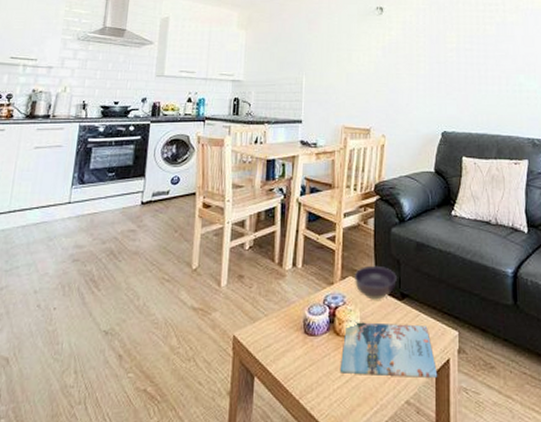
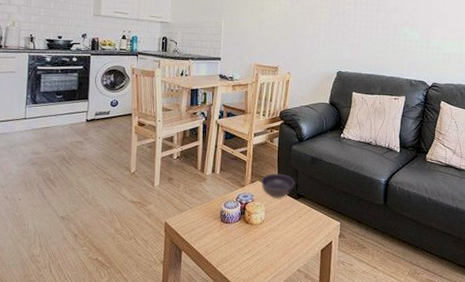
magazine: present [341,322,438,378] -> none [249,214,323,254]

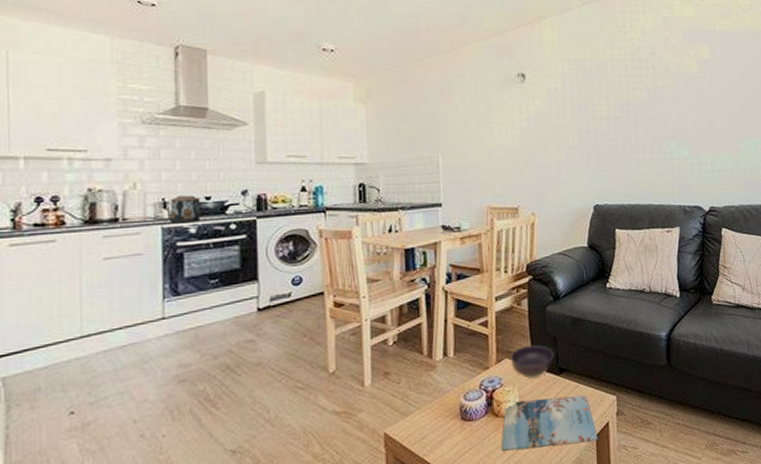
canister: none [34,34,55,54] -> present [169,195,201,224]
magazine: none [249,214,323,254] -> present [502,395,599,451]

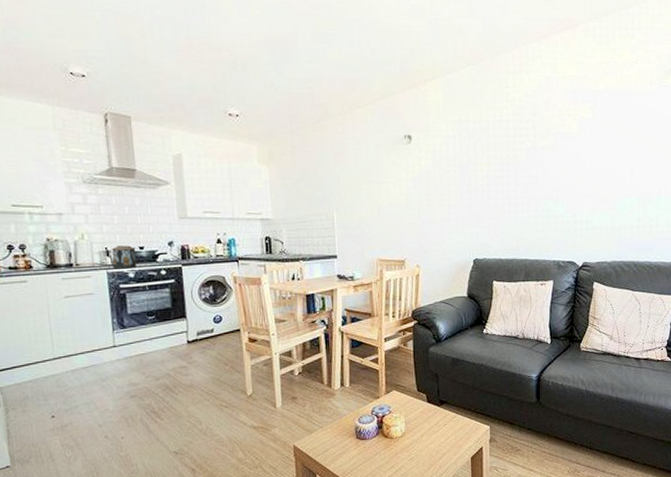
magazine: present [502,395,599,451] -> none [390,424,473,466]
bowl: present [511,344,554,378] -> none [398,379,436,408]

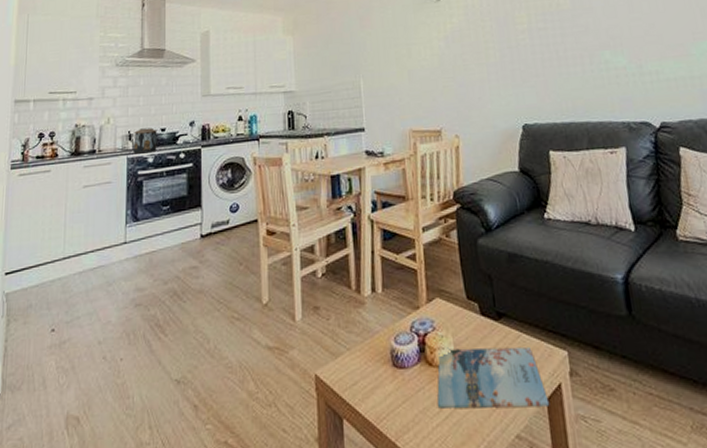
magazine: none [390,424,473,466] -> present [437,347,550,409]

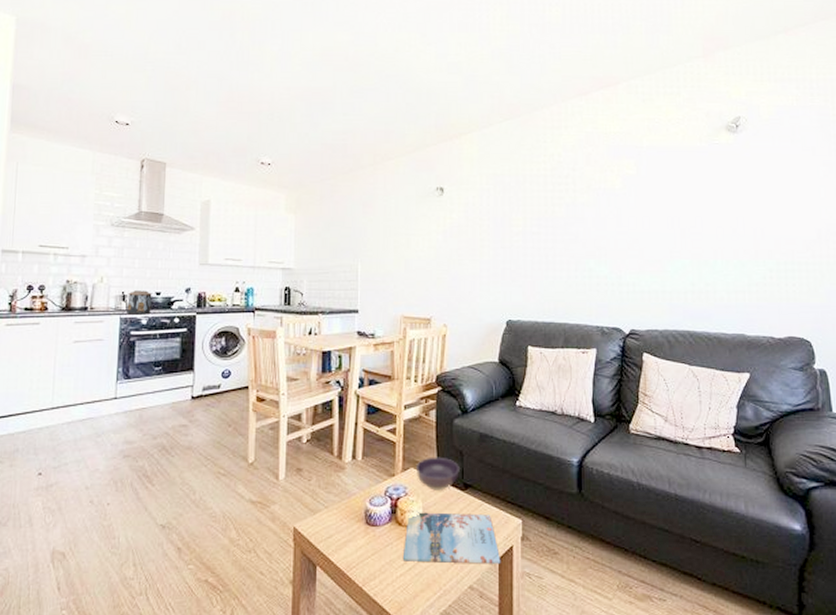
bowl: none [442,283,490,323] -> present [417,457,459,491]

